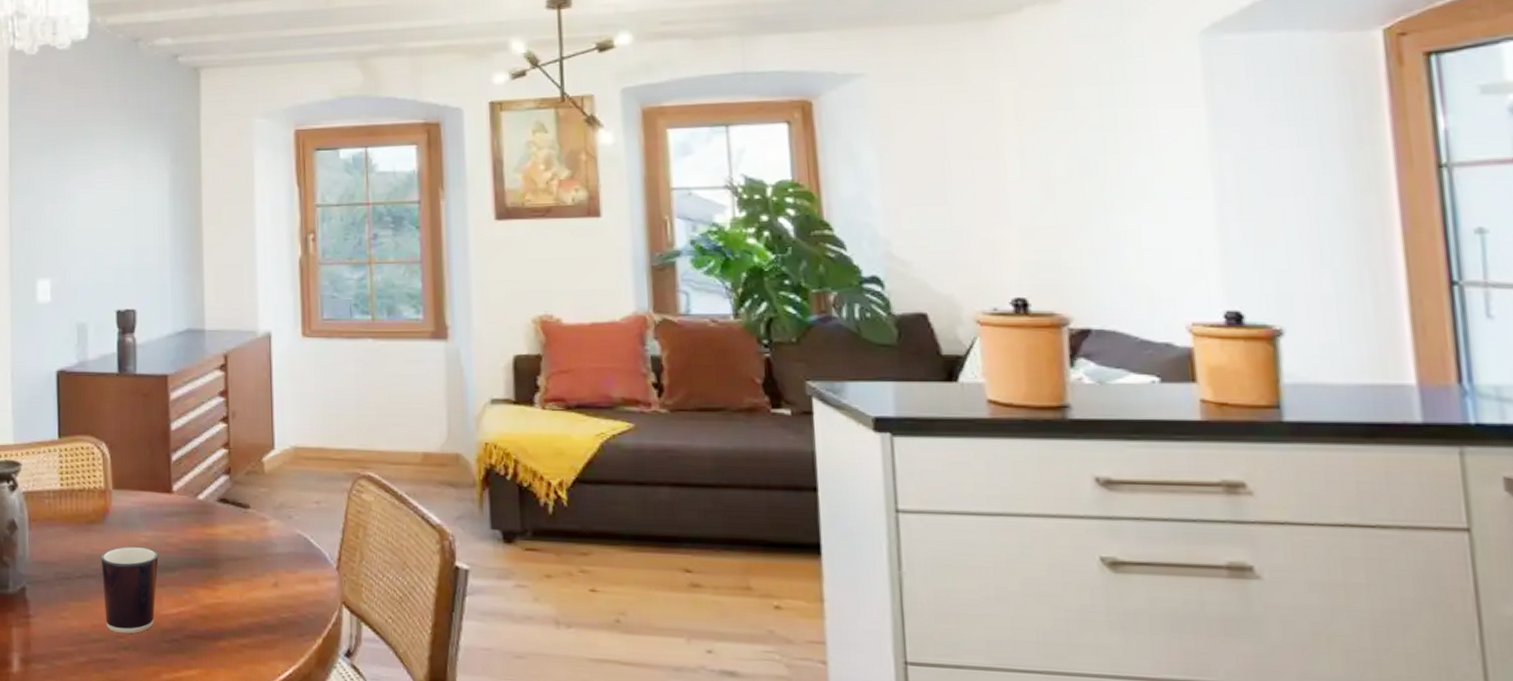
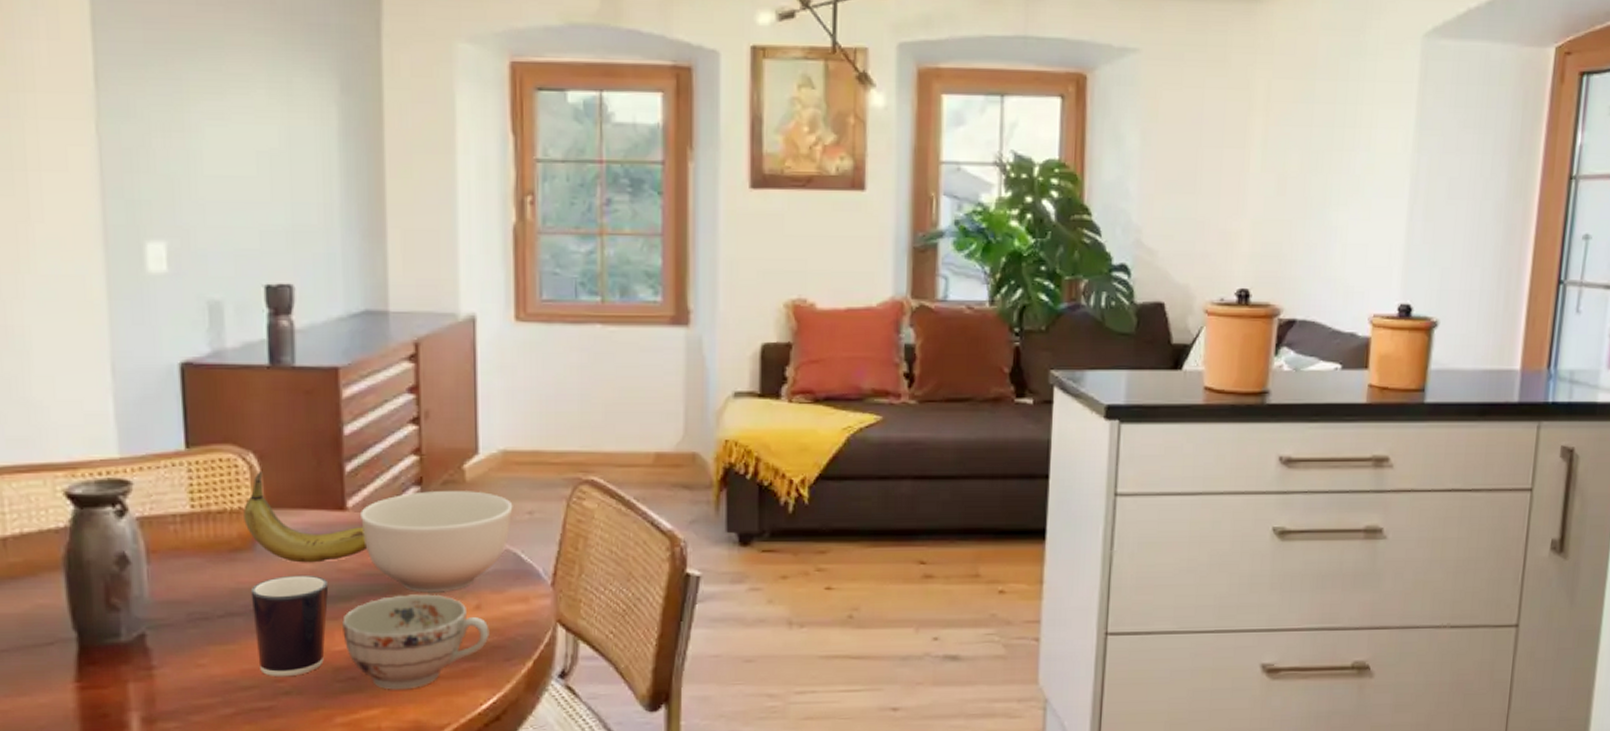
fruit: none [97,457,189,537] -> present [244,470,368,563]
teacup: none [169,569,286,655] -> present [342,594,490,690]
bowl: none [182,480,303,569] -> present [359,491,513,593]

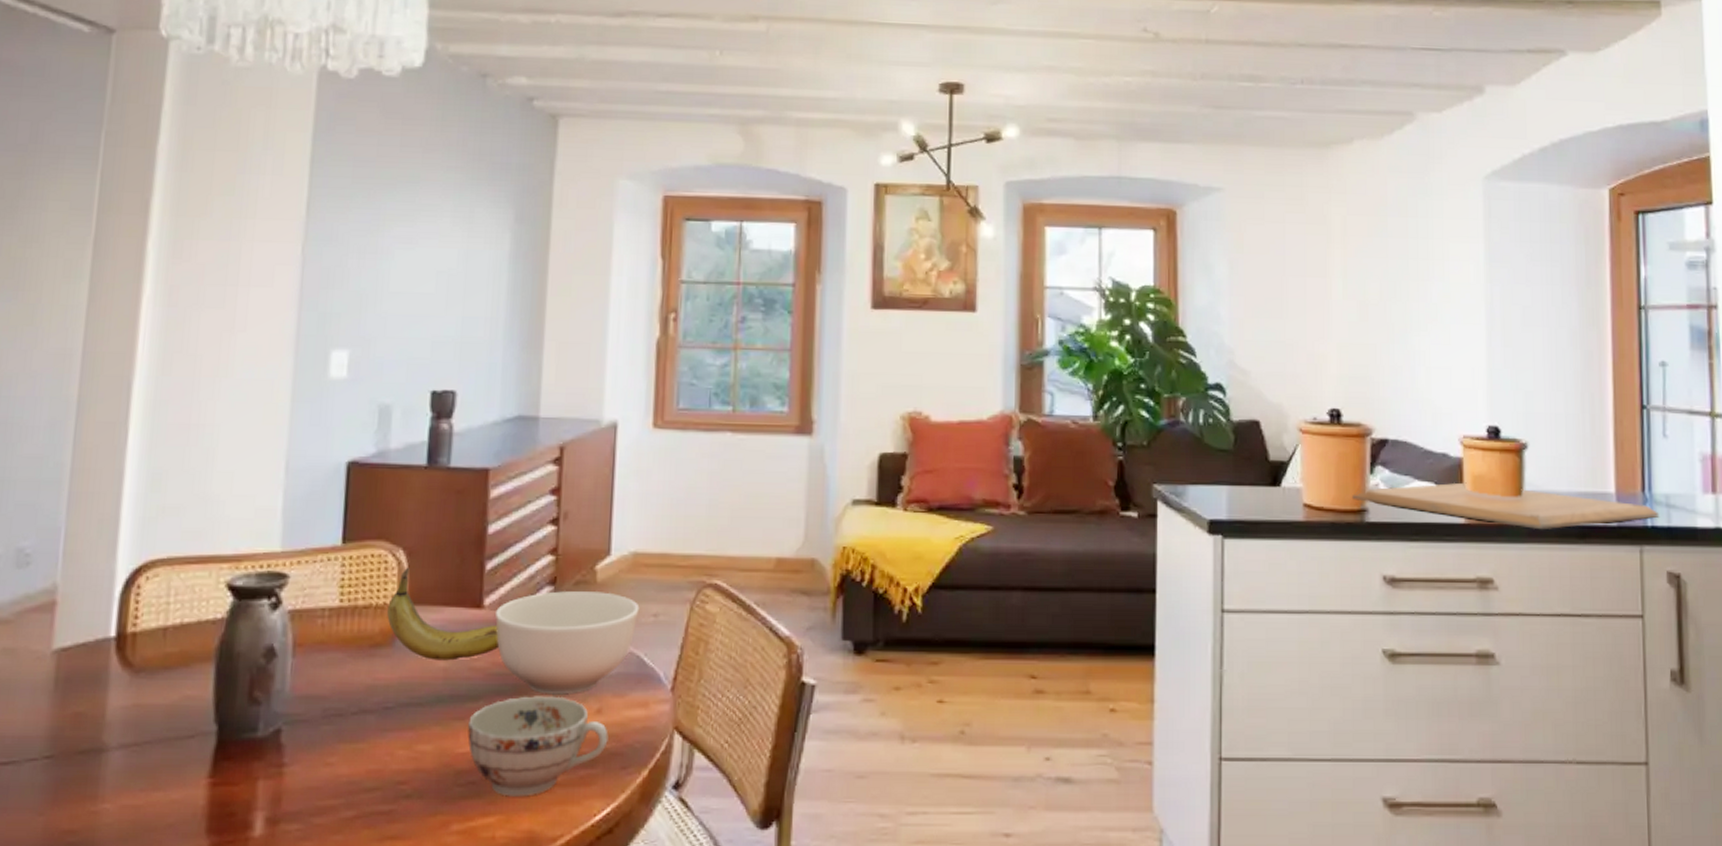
mug: present [250,574,329,677] -> none [384,672,459,779]
chopping board: none [1253,362,1562,408] -> present [1351,482,1659,530]

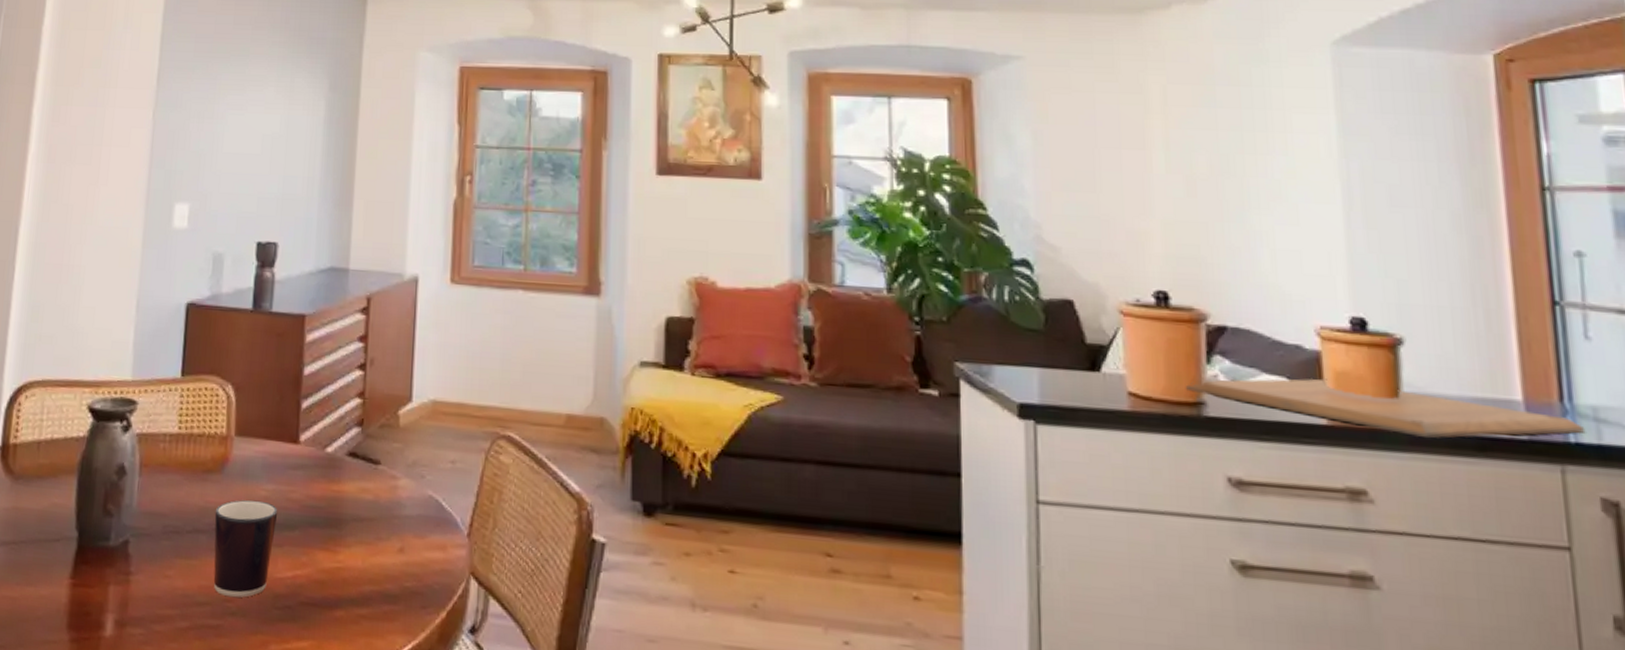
mug: none [384,672,459,779] -> present [213,499,278,598]
fruit: present [387,567,500,661] -> none [217,401,313,491]
teacup: present [467,696,609,797] -> none [285,530,410,625]
bowl: present [495,591,640,695] -> none [309,432,438,531]

